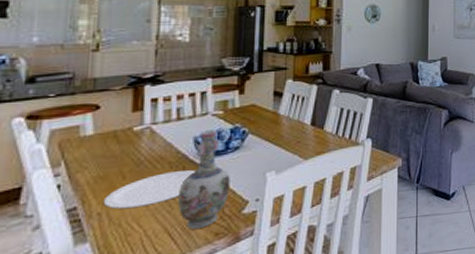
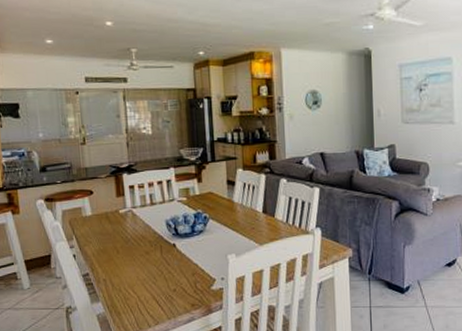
plate: present [102,170,197,210] -> none [106,249,171,278]
vase: present [178,130,230,229] -> none [159,214,199,299]

